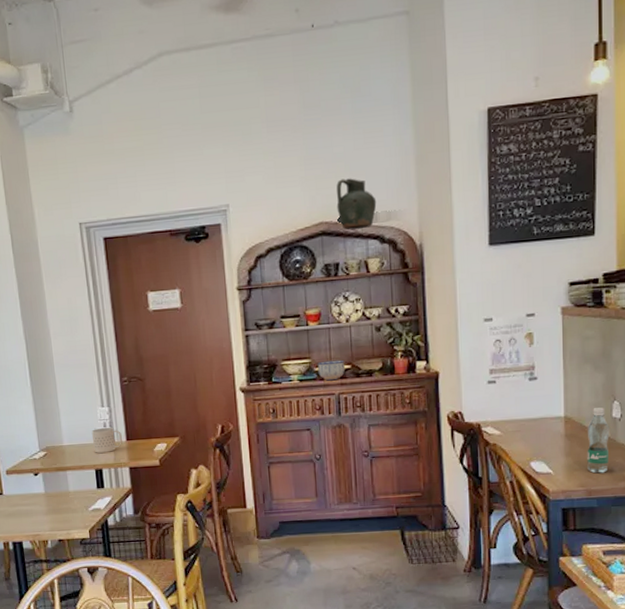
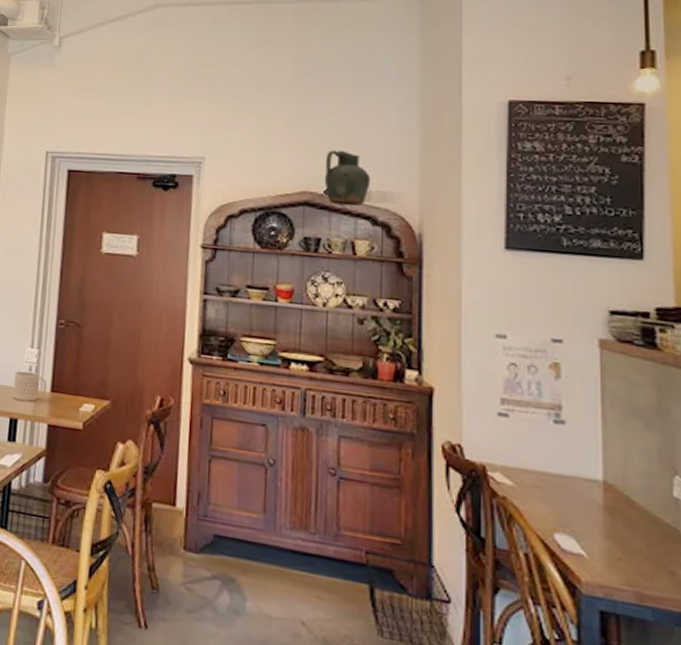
bowl: present [317,360,345,381] -> none [283,346,316,373]
bottle: present [587,407,610,474] -> none [636,479,670,574]

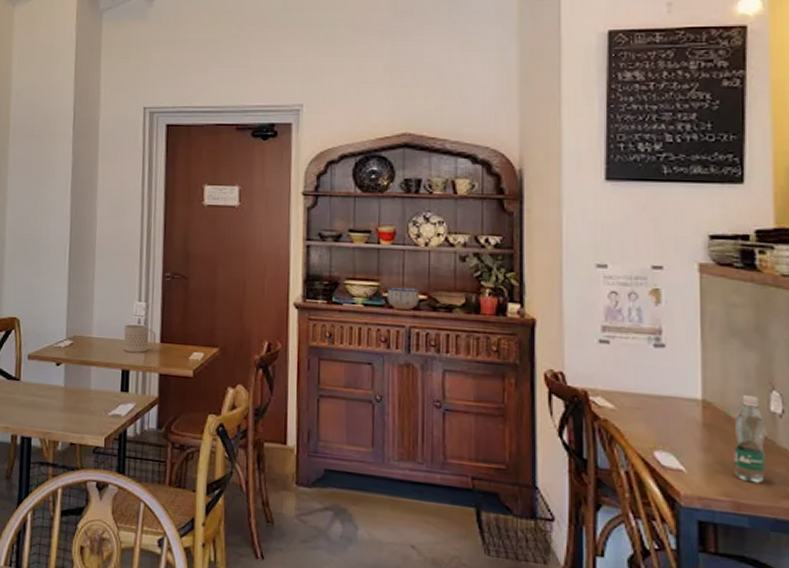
bowl: none [283,346,316,373] -> present [387,286,419,311]
ceramic jug: present [324,150,371,206] -> none [423,90,470,146]
bottle: none [636,479,670,574] -> present [734,395,767,484]

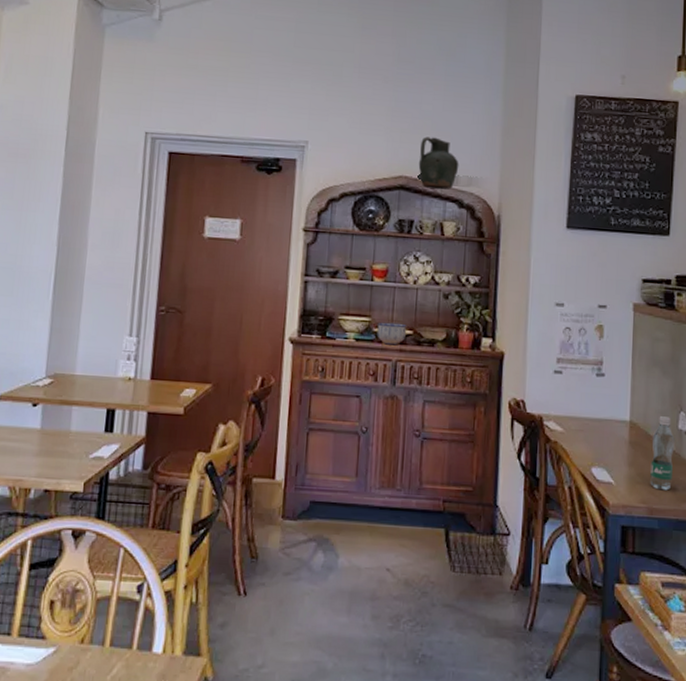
mug: present [123,324,156,353] -> none [110,360,146,391]
ceramic jug: none [423,90,470,146] -> present [418,136,459,190]

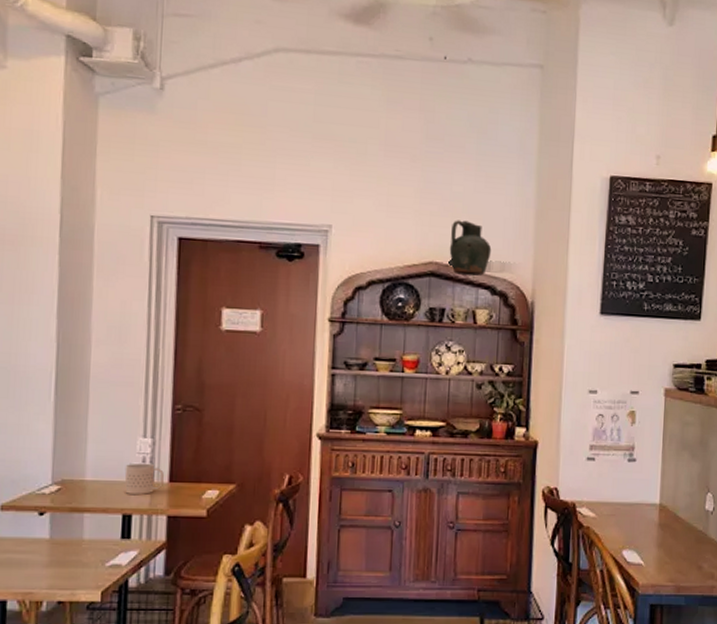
mug: none [110,360,146,391] -> present [124,462,164,494]
bowl: present [377,322,406,346] -> none [408,414,439,438]
bottle: present [650,416,675,491] -> none [678,498,702,569]

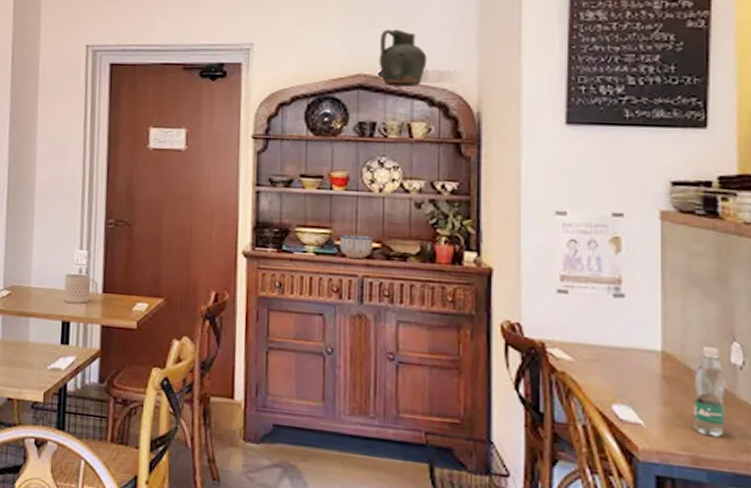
bowl: none [408,414,439,438] -> present [339,234,373,260]
bottle: none [678,498,702,569] -> present [693,347,726,438]

